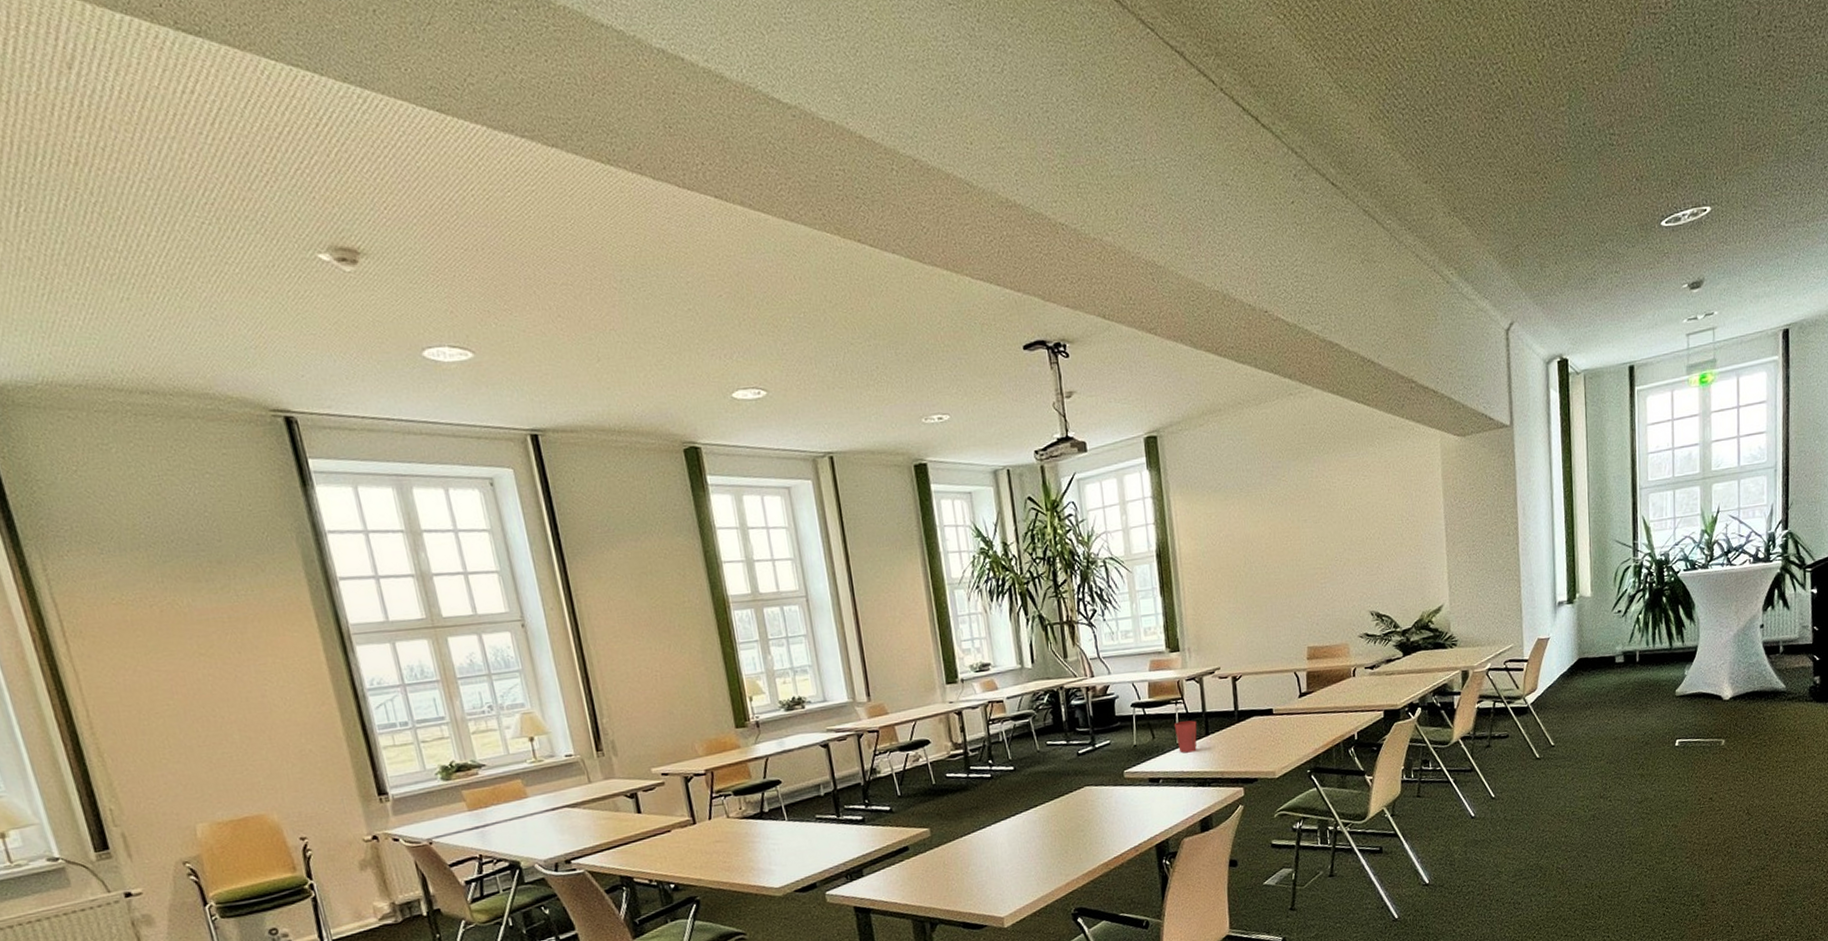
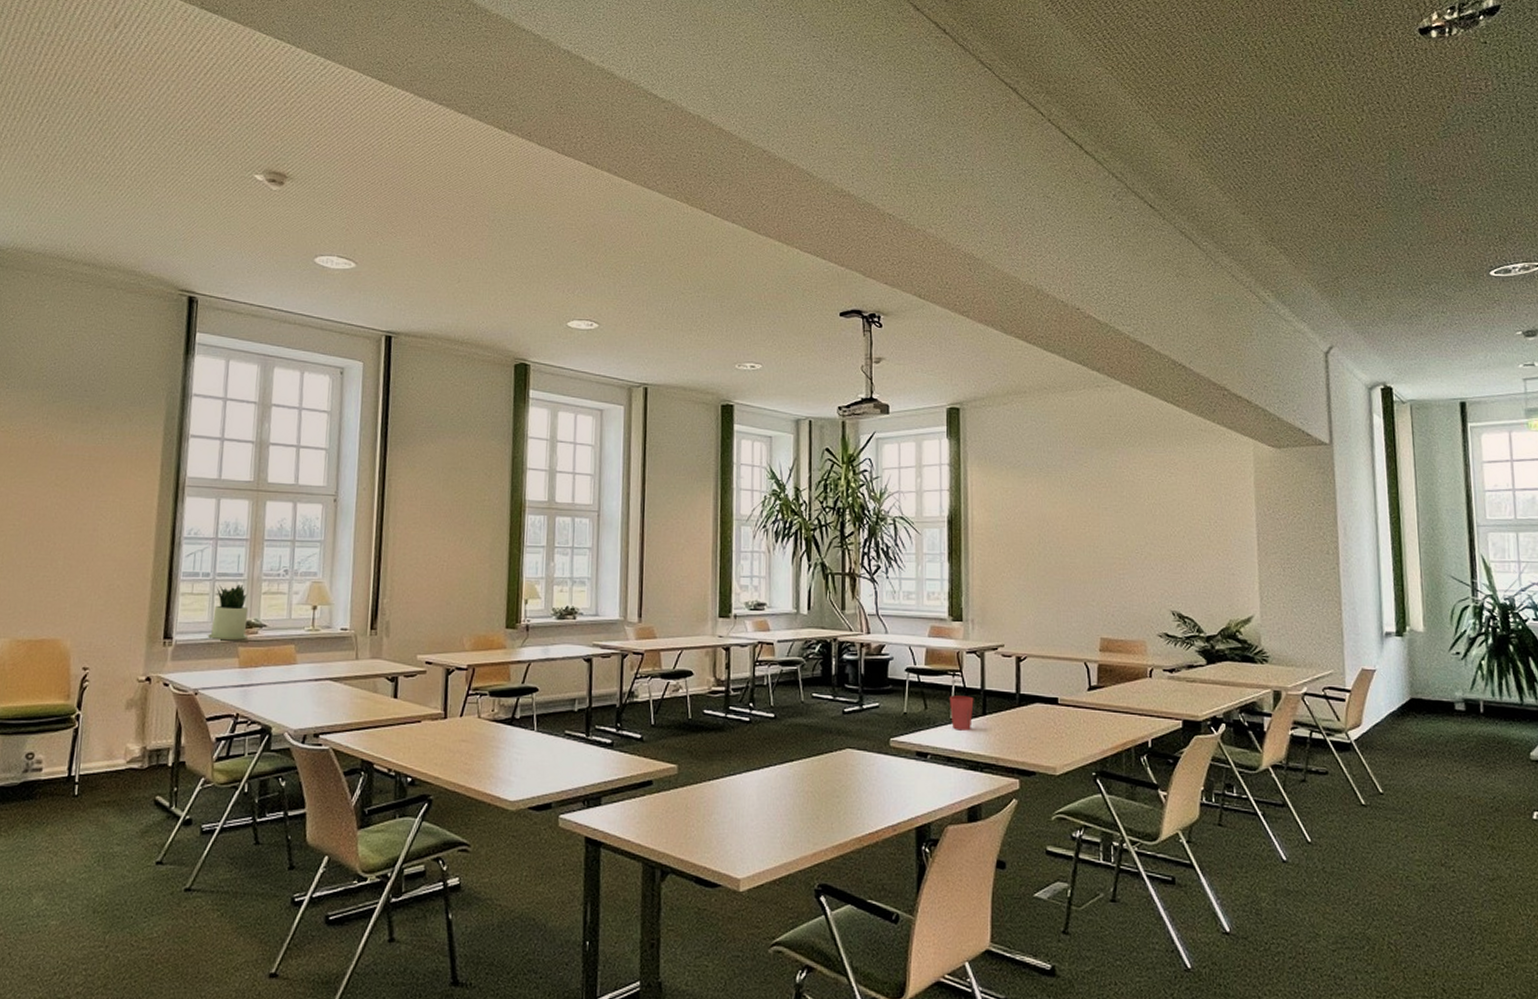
planter: none [419,728,470,788] -> present [207,584,249,641]

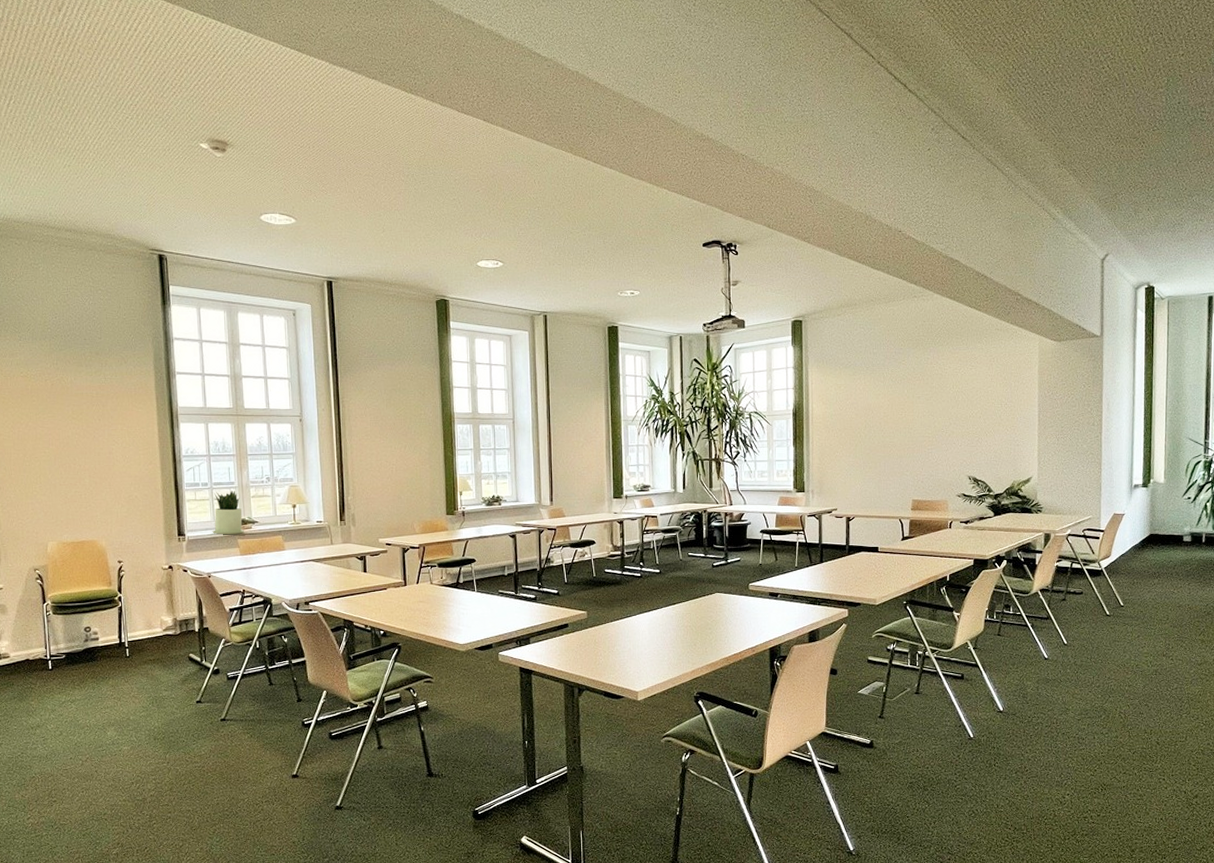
cup: present [949,695,974,731] -> none [794,549,813,575]

